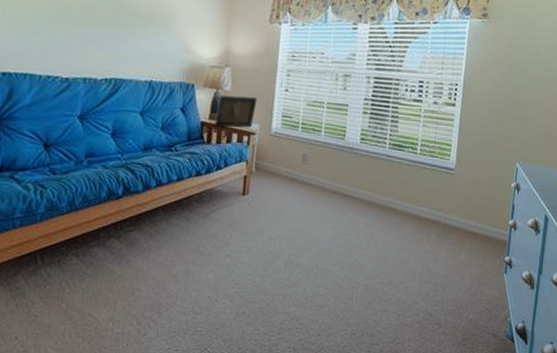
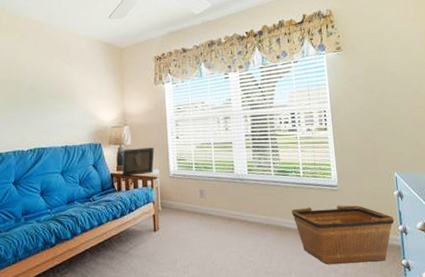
bicycle basket: none [400,188,506,255] -> present [292,205,395,264]

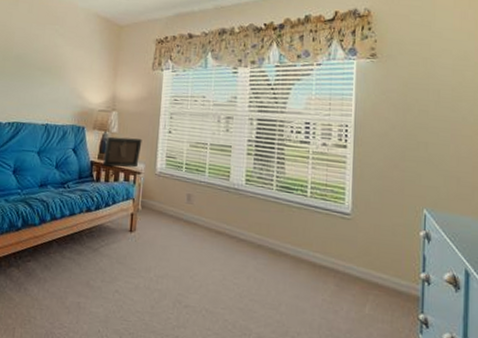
bicycle basket: present [292,205,395,264] -> none [291,232,416,311]

